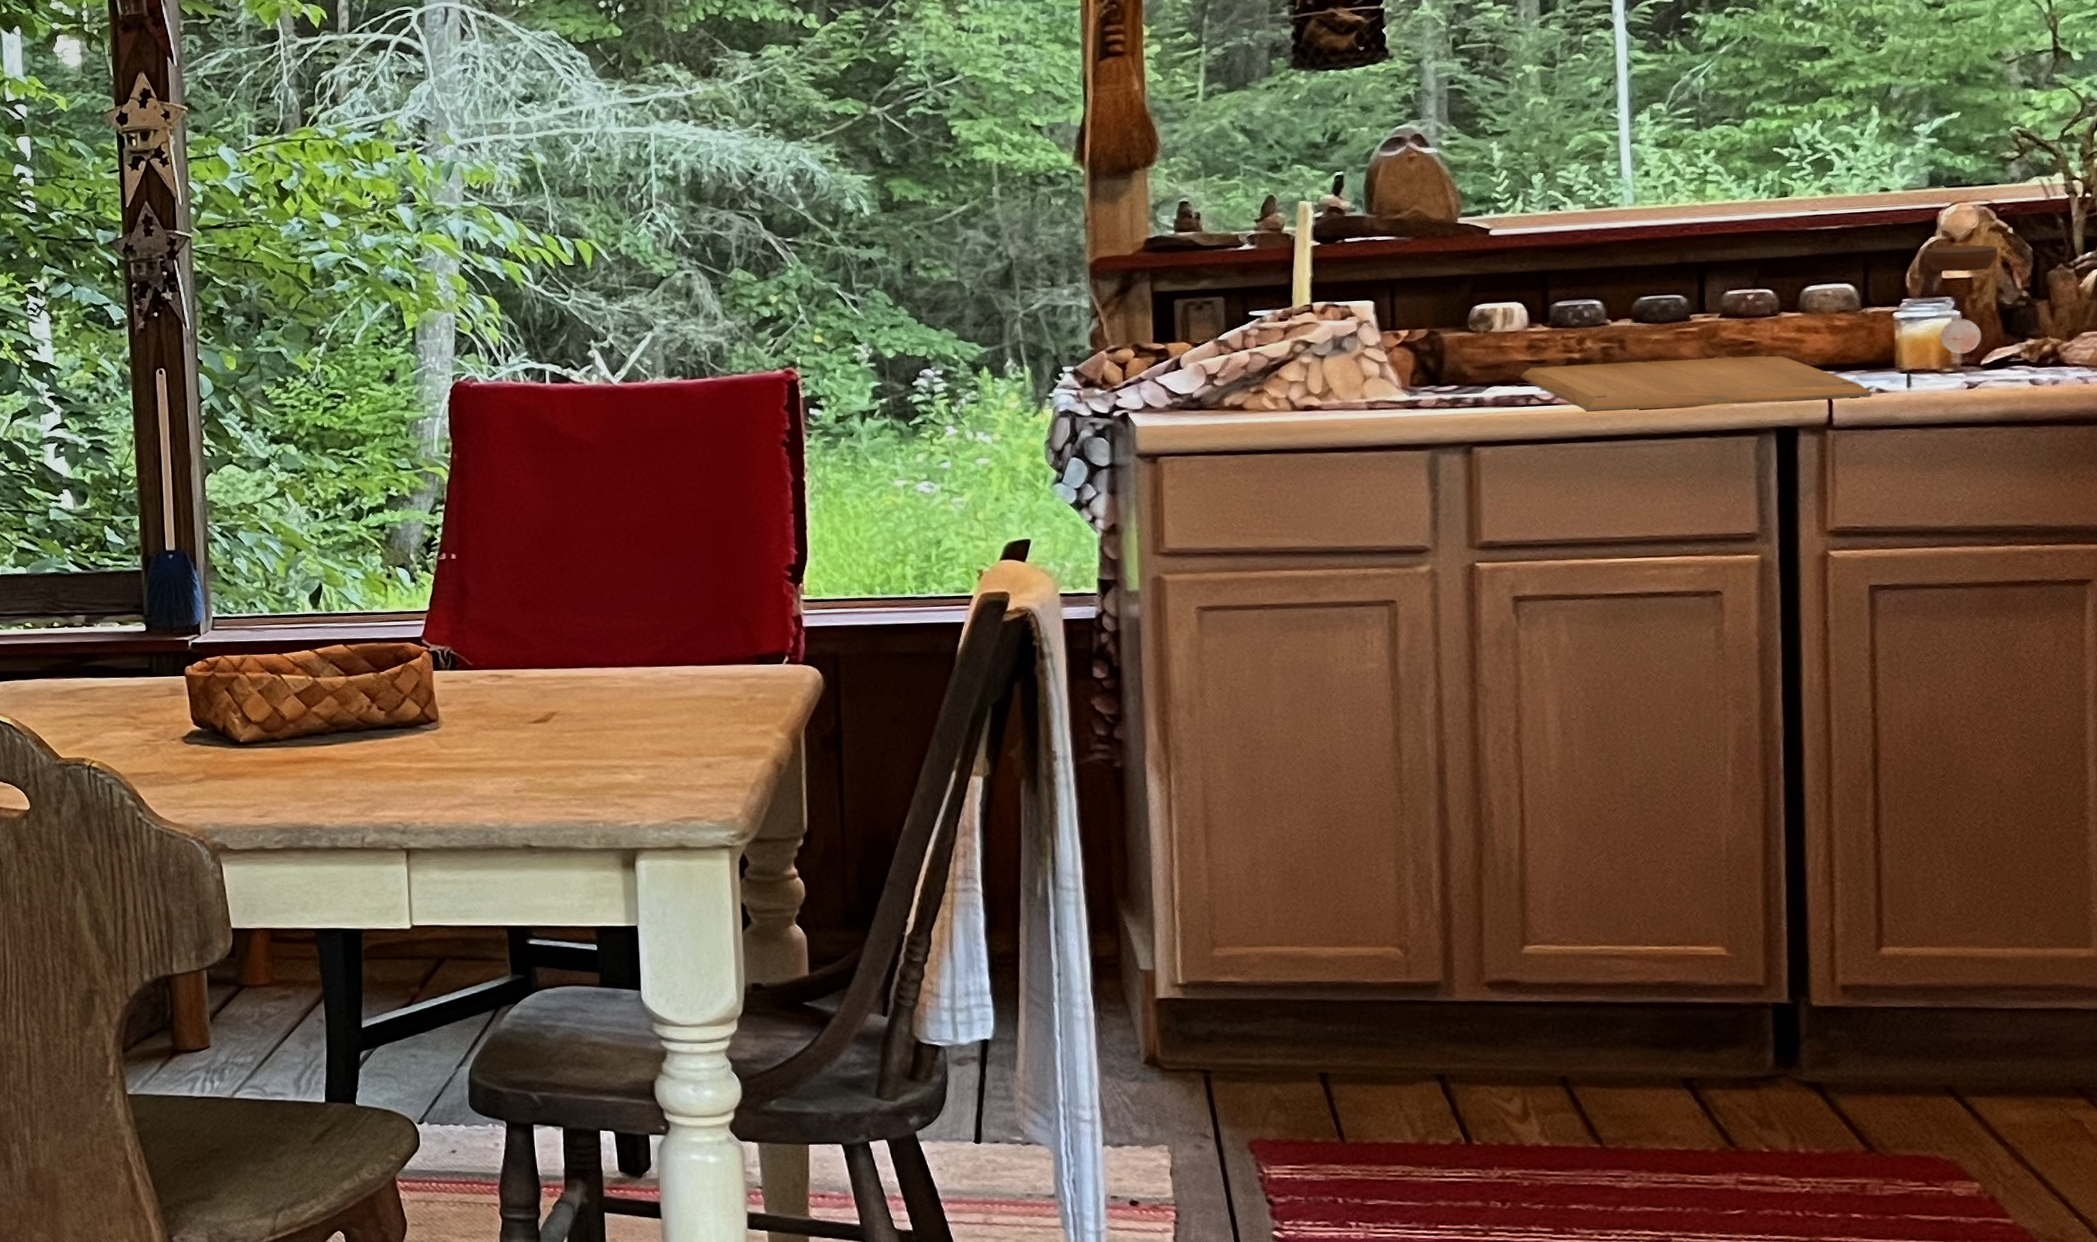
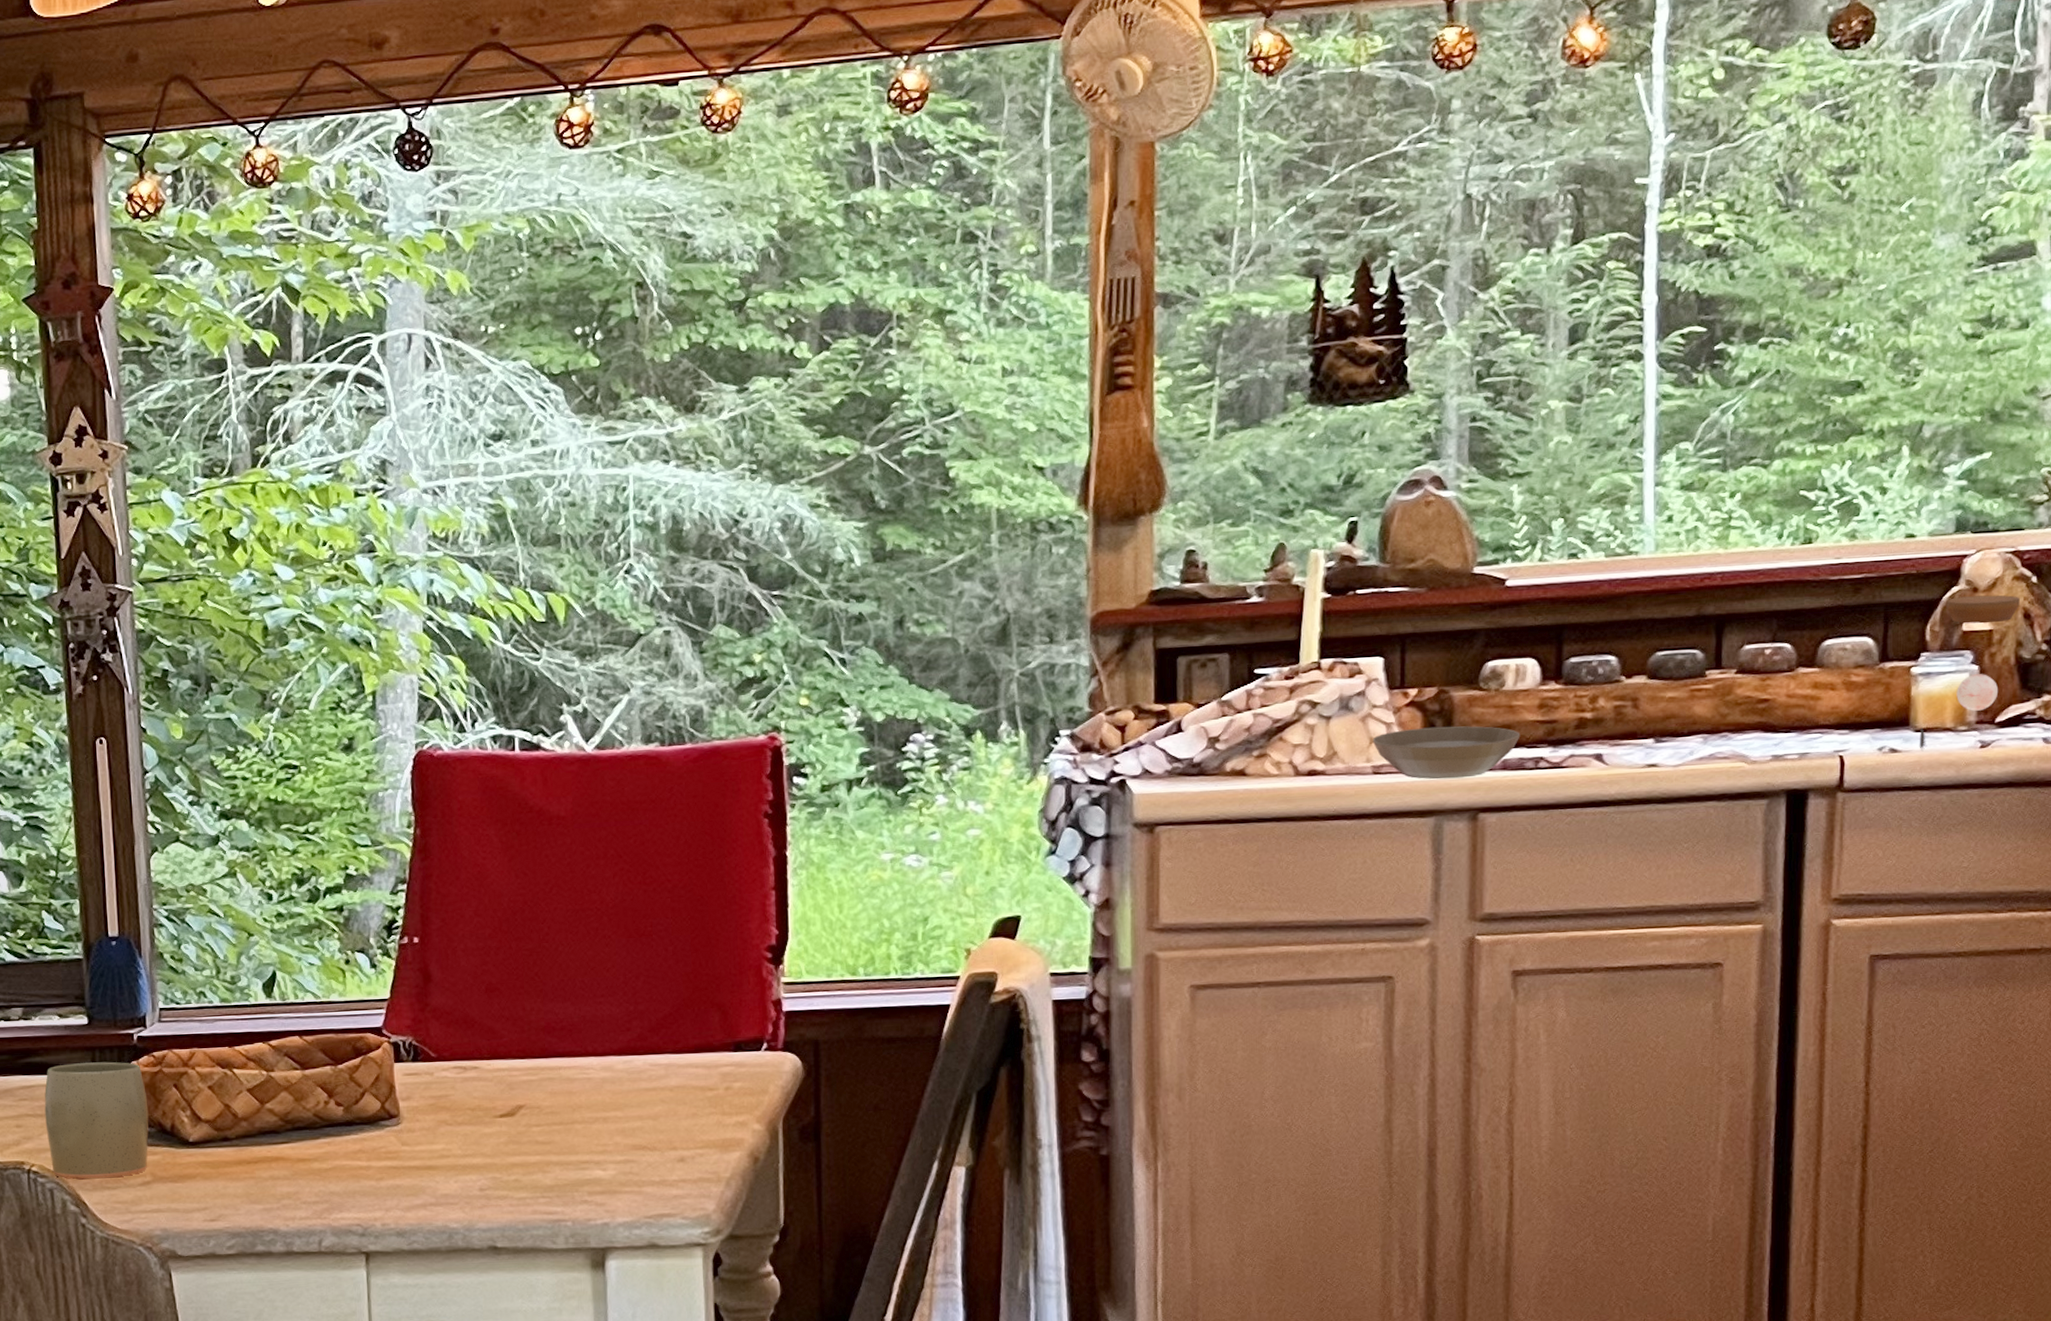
mug: none [104,666,202,776] -> present [44,1062,149,1179]
bowl: none [1366,365,1511,415] -> present [1372,726,1521,779]
chopping board: present [1520,354,1872,412] -> none [1530,712,1884,775]

